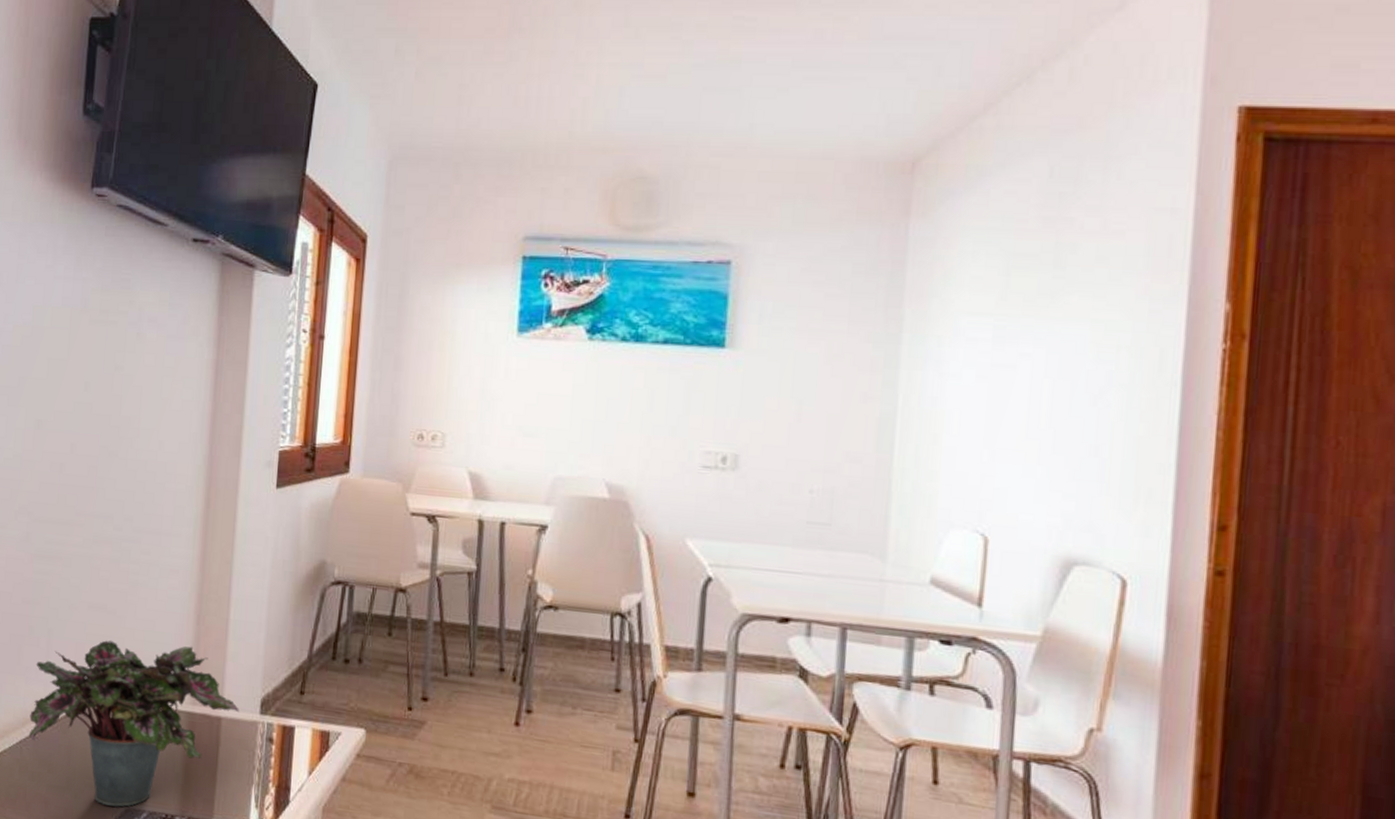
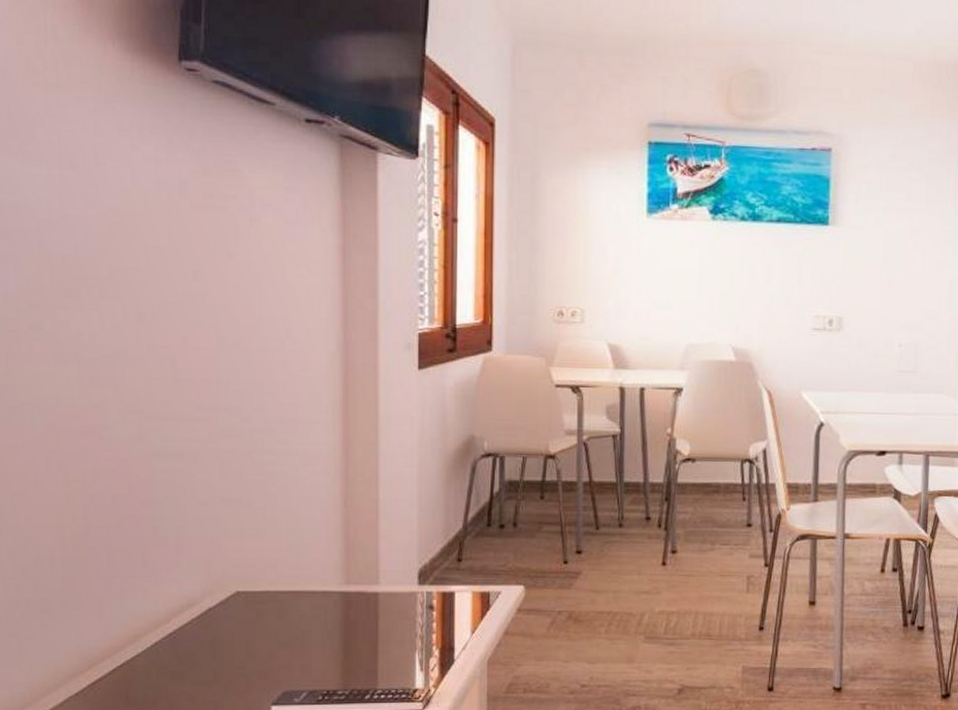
potted plant: present [29,640,239,807] -> none [163,529,396,691]

